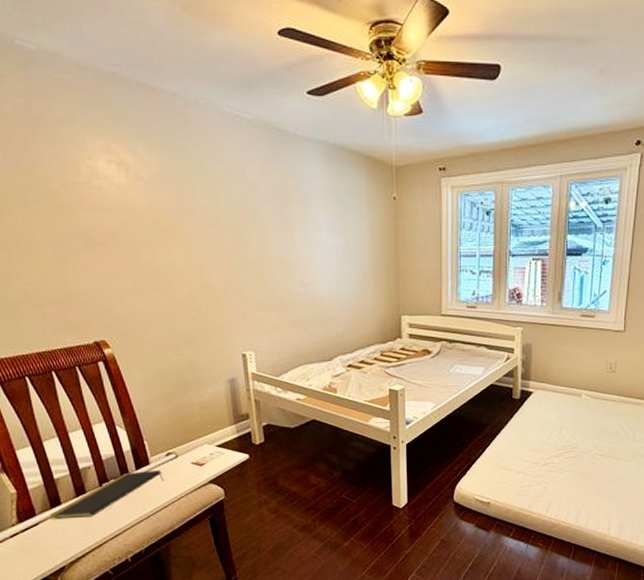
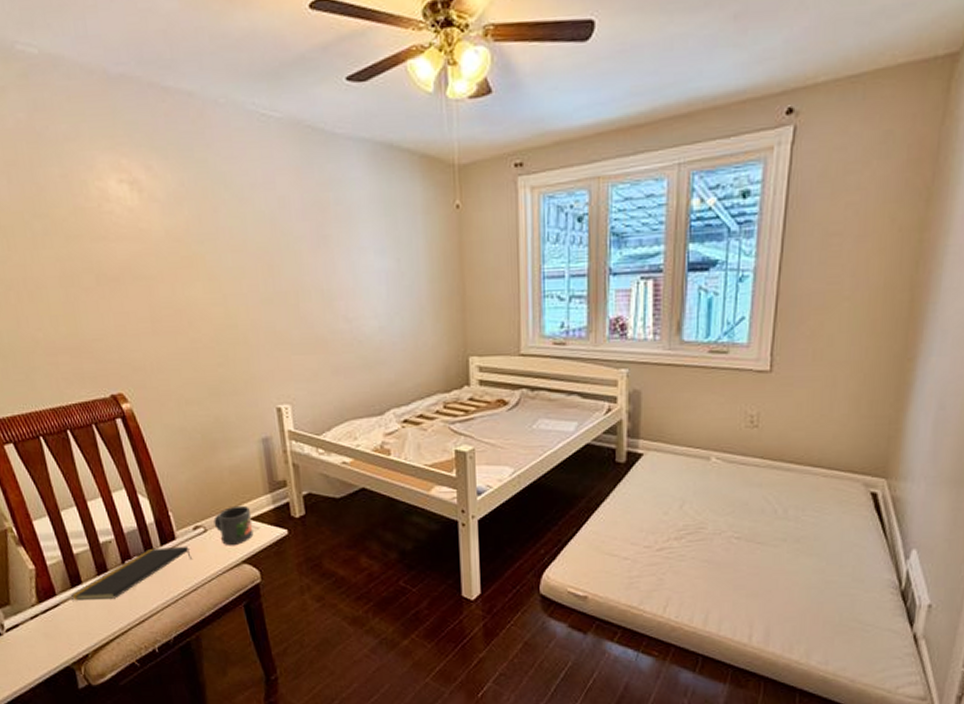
mug: none [184,435,219,468] -> present [213,505,254,545]

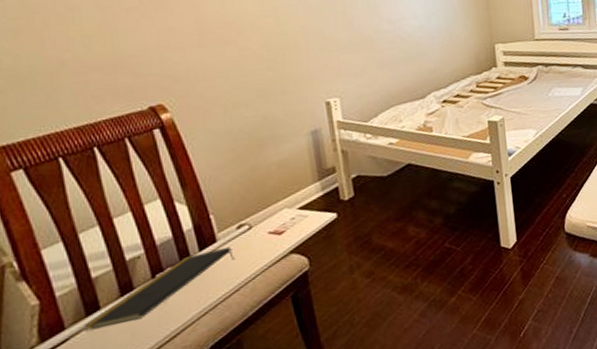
mug: present [213,505,254,545] -> none [259,196,302,239]

